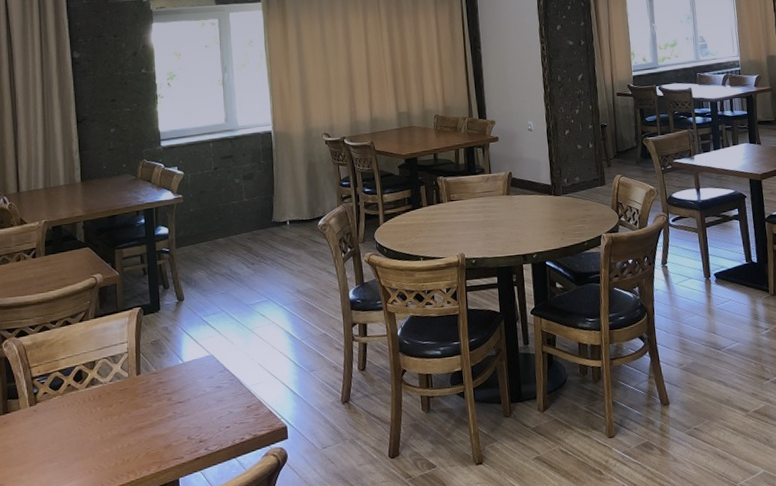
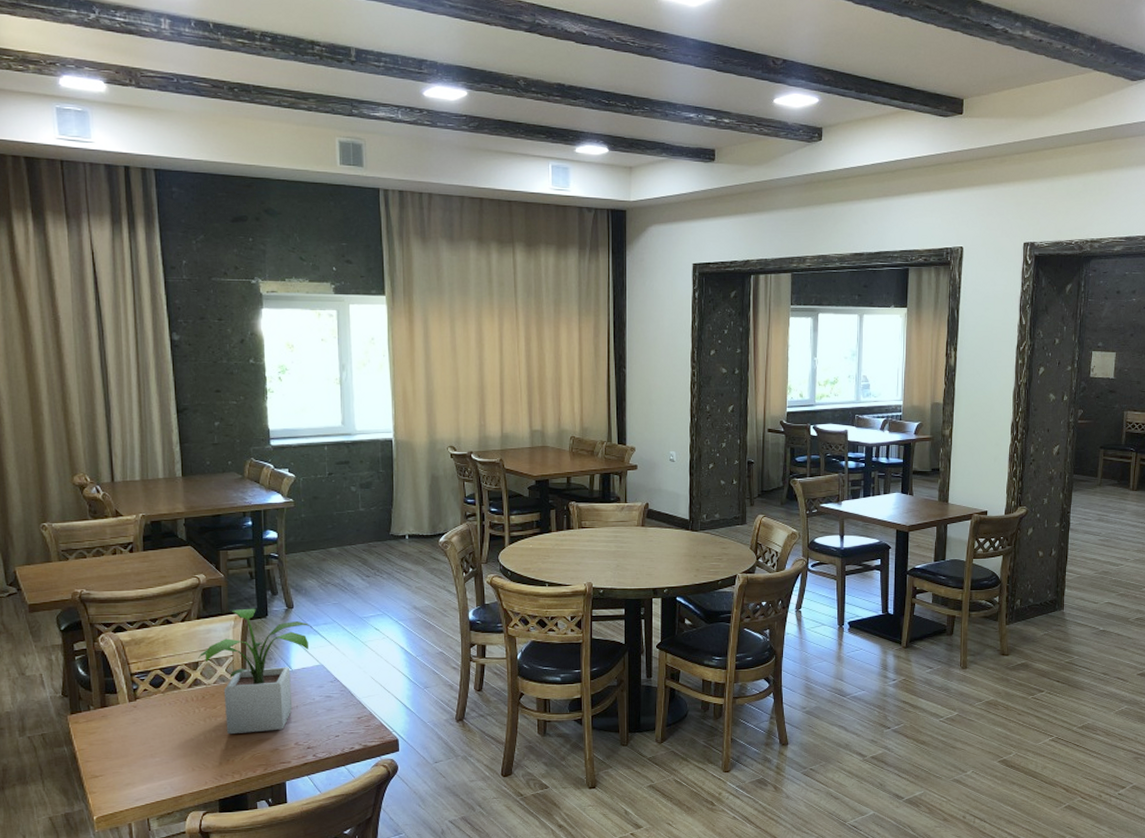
potted plant: none [95,303,202,433] -> present [198,608,313,735]

